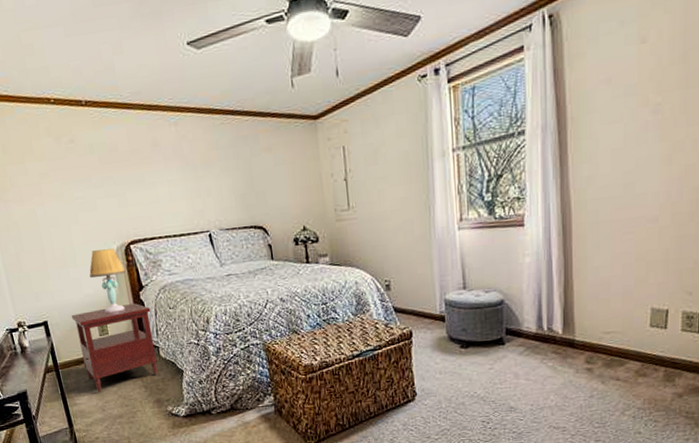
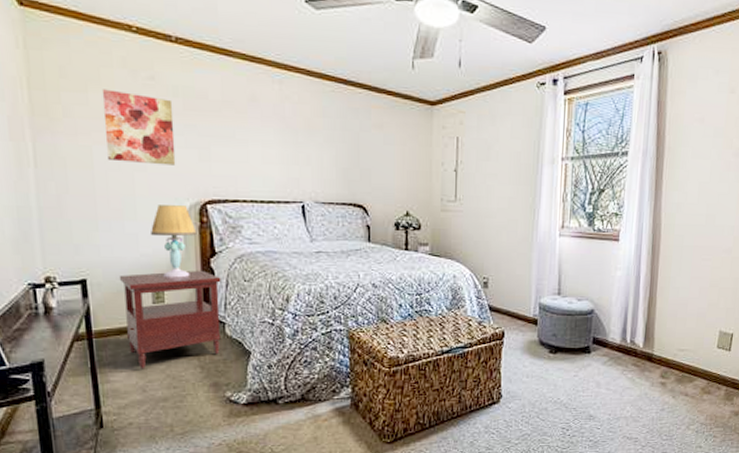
wall art: none [35,157,101,218] -> present [102,89,176,165]

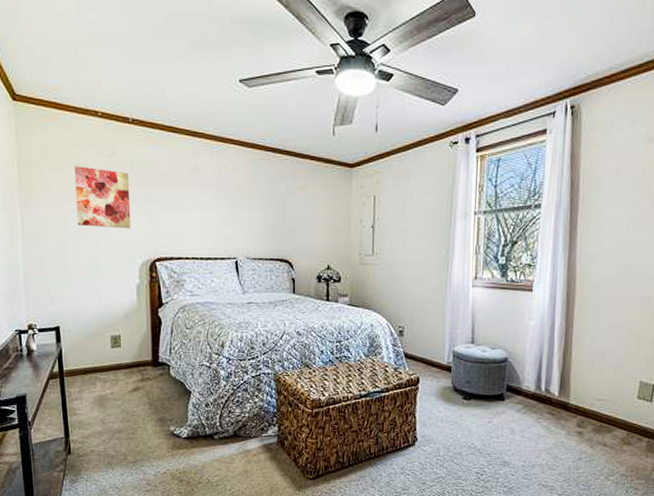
side table: present [119,270,221,369] -> none [85,319,167,405]
table lamp: present [151,205,197,278] -> none [111,263,148,326]

